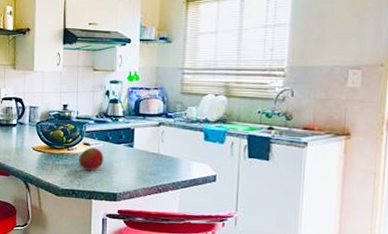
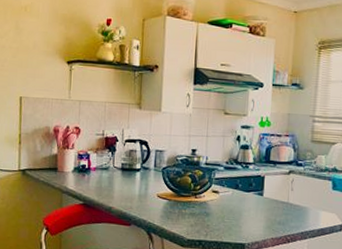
fruit: present [78,147,104,170] -> none [206,195,233,220]

